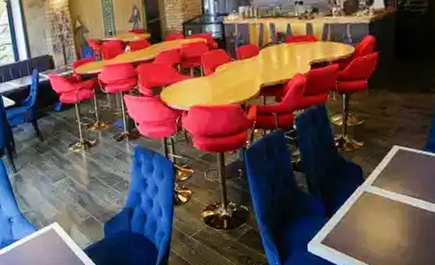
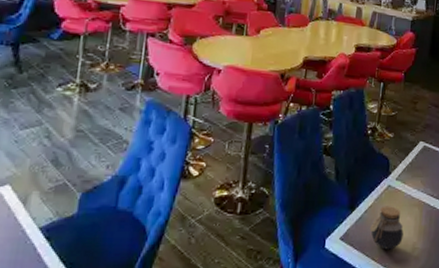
jar: none [349,210,386,250] -> present [369,206,404,250]

